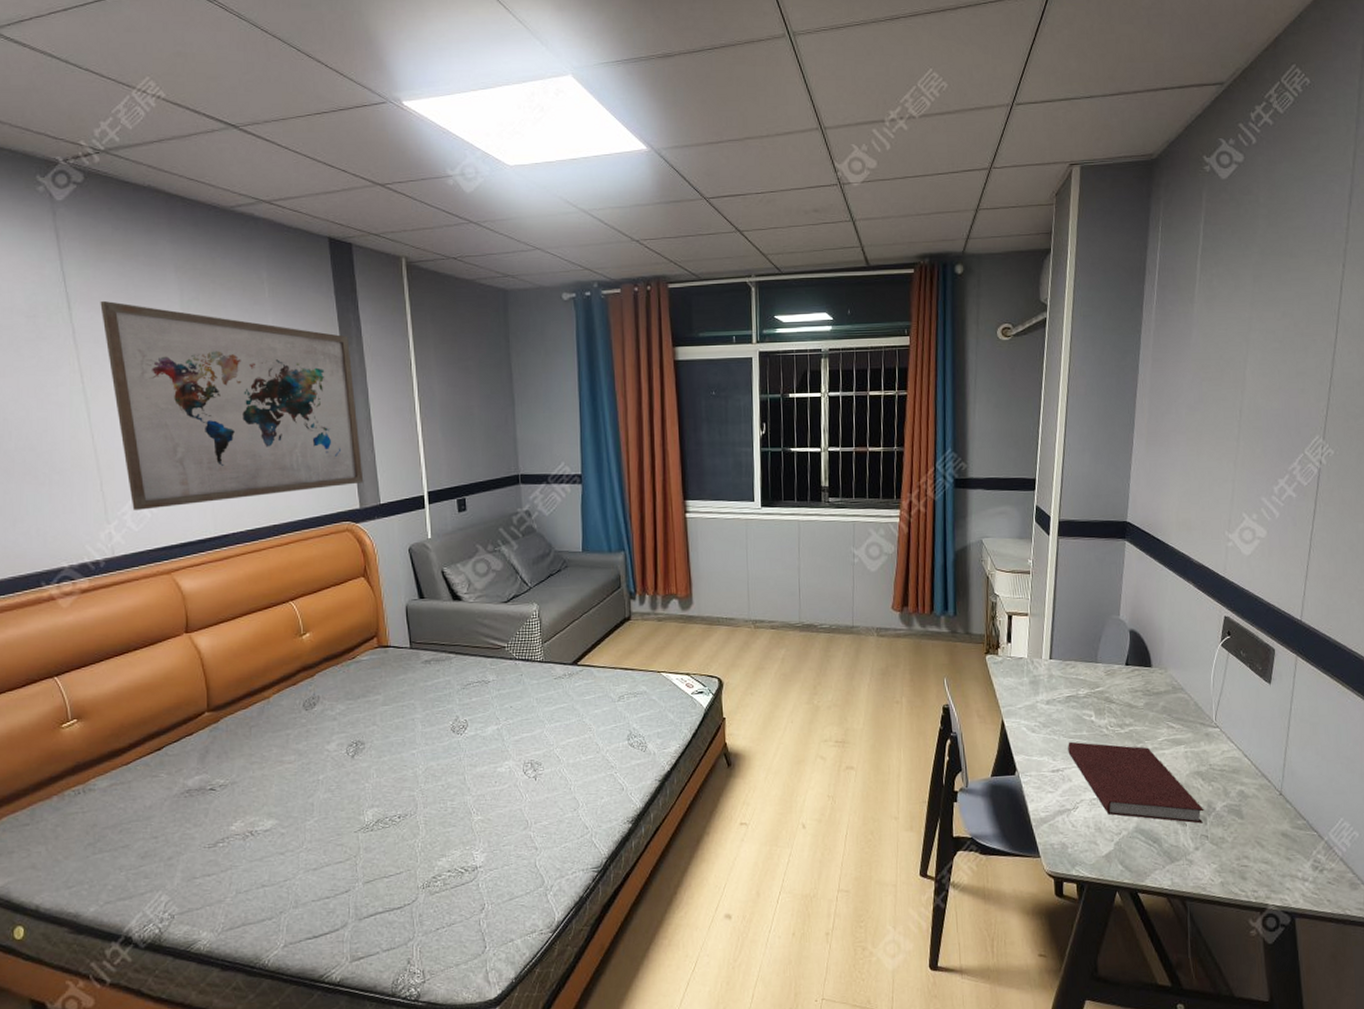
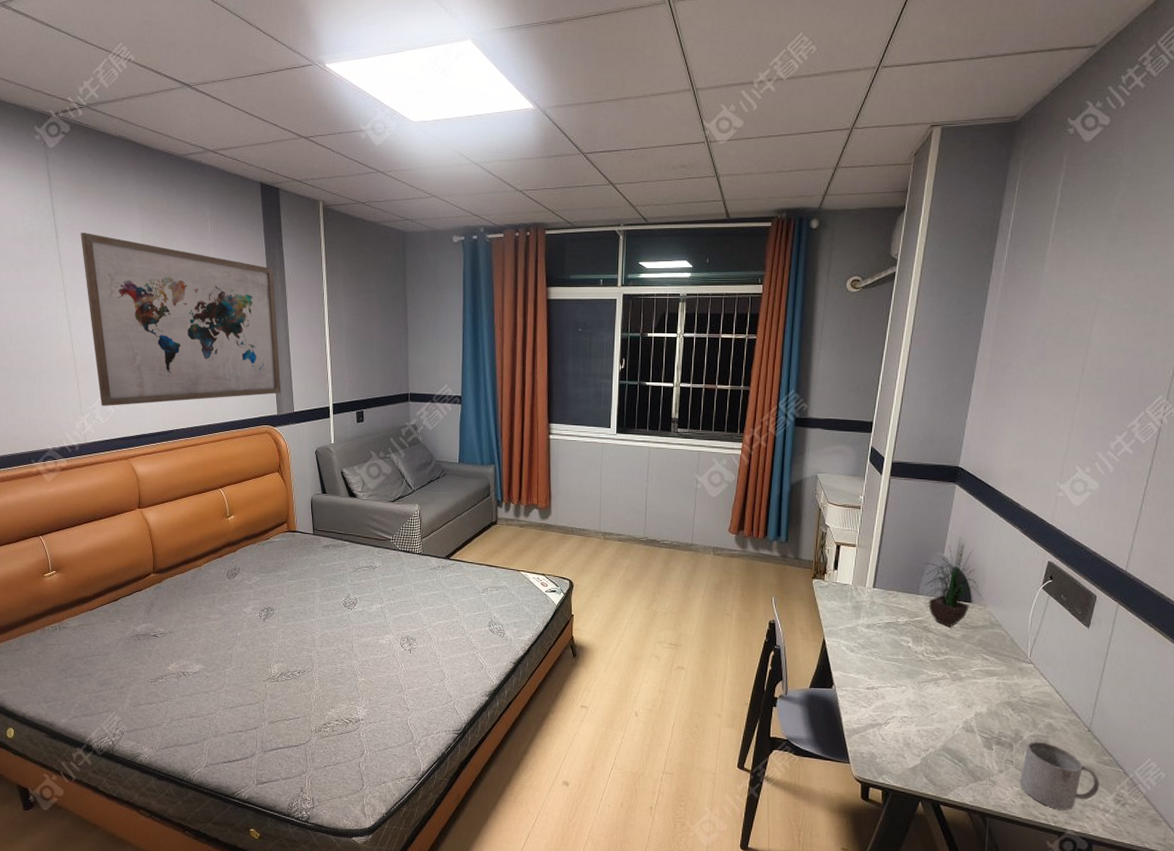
notebook: present [1068,741,1204,824] -> none [884,663,1012,749]
potted plant: none [1101,597,1164,696] -> present [924,537,984,628]
mug: none [1217,811,1296,885] -> present [1020,741,1099,811]

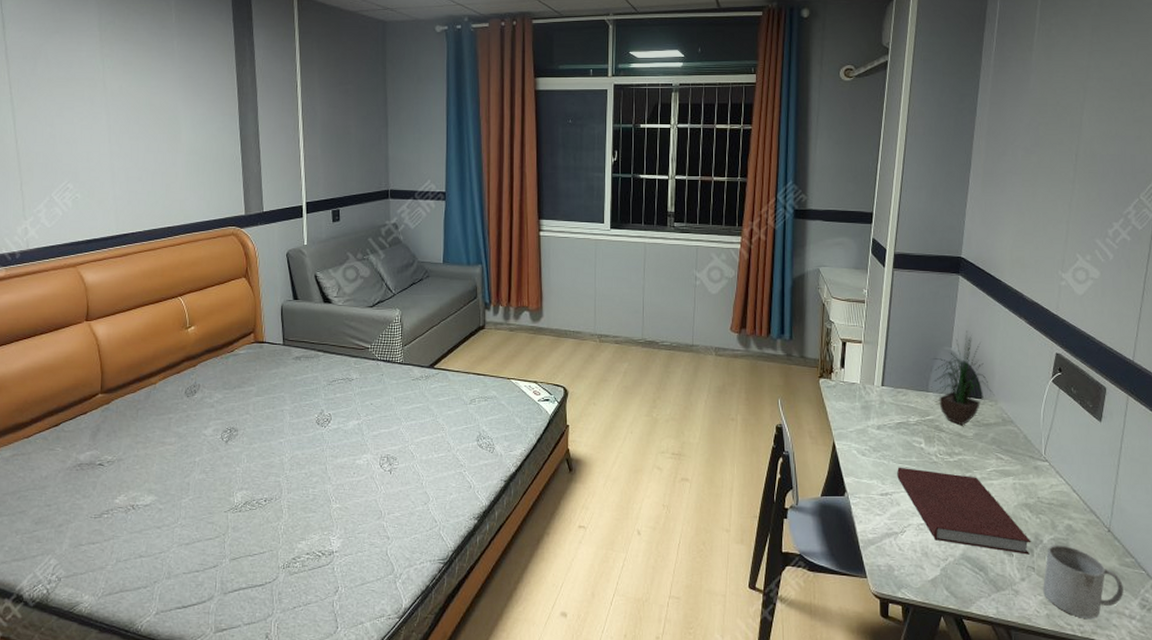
wall art: present [80,232,282,406] -> none [30,21,250,208]
notebook: none [884,663,1012,749] -> present [897,467,1031,555]

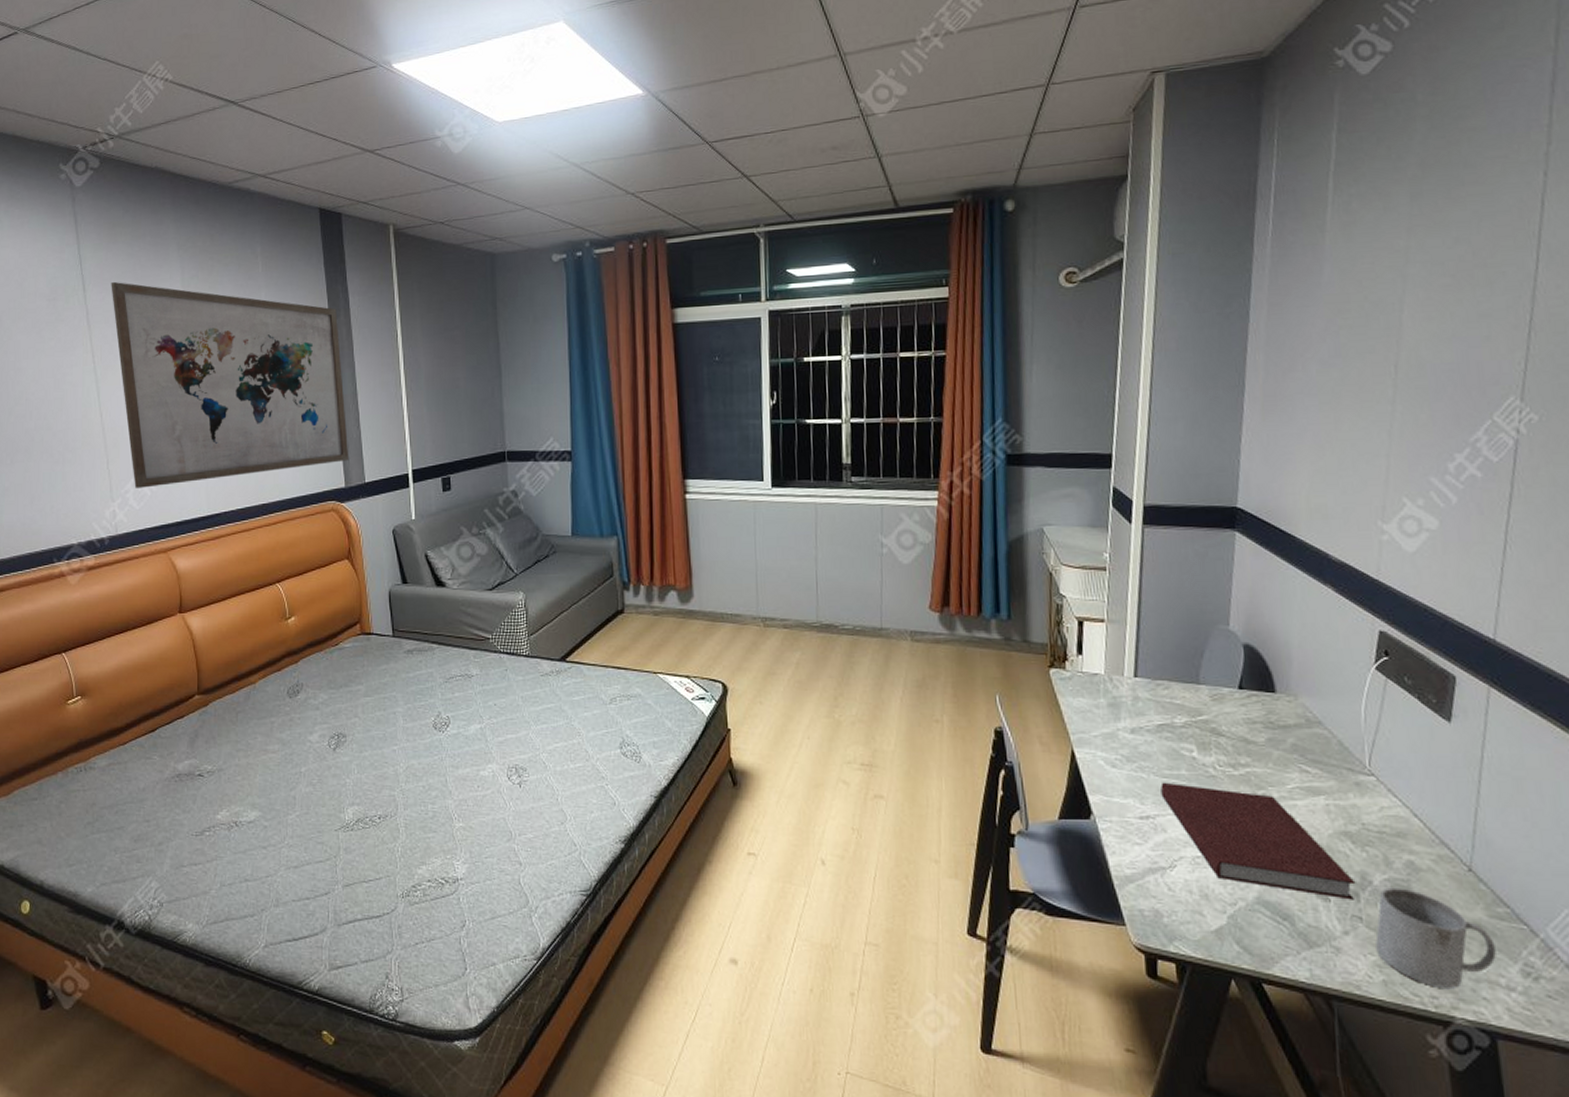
wall art: none [30,21,250,208] -> present [111,281,349,488]
potted plant: present [933,330,995,426] -> none [1204,603,1293,728]

